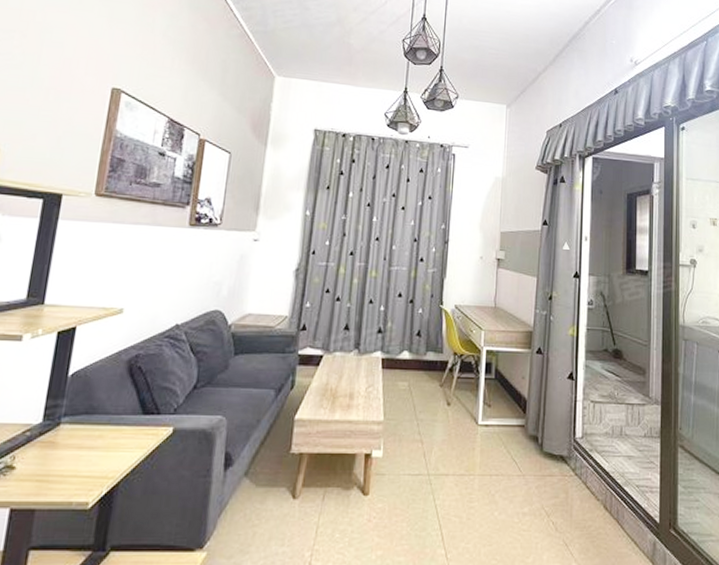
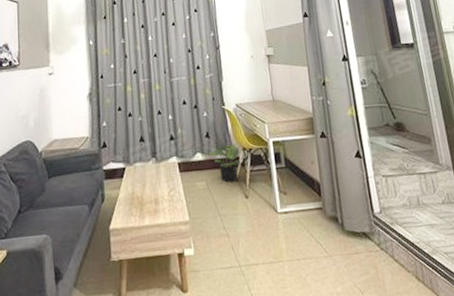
potted plant: none [416,346,451,387] -> present [208,143,240,183]

